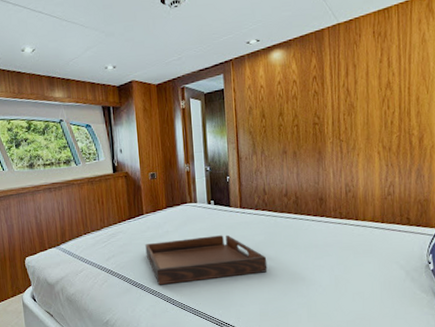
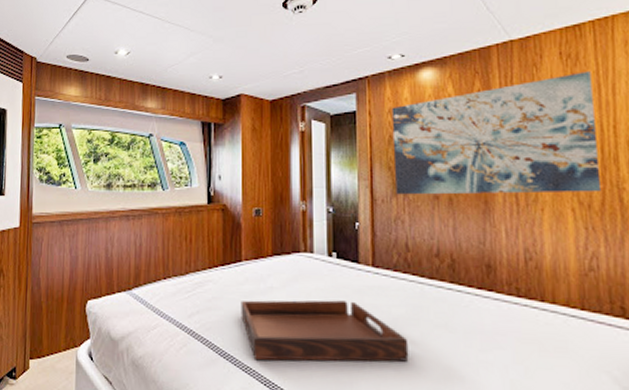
wall art: none [250,46,397,153] -> present [391,71,601,195]

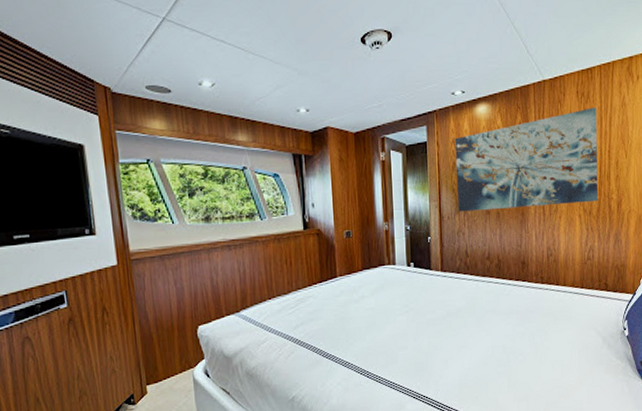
serving tray: present [241,300,409,362] -> none [338,300,468,356]

